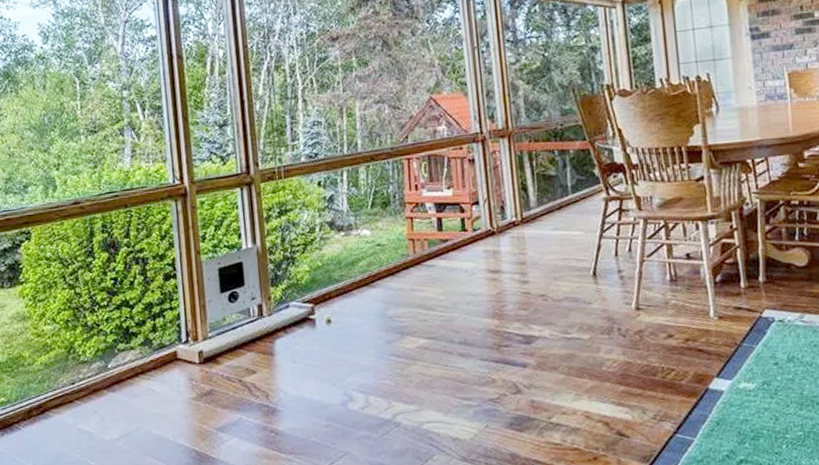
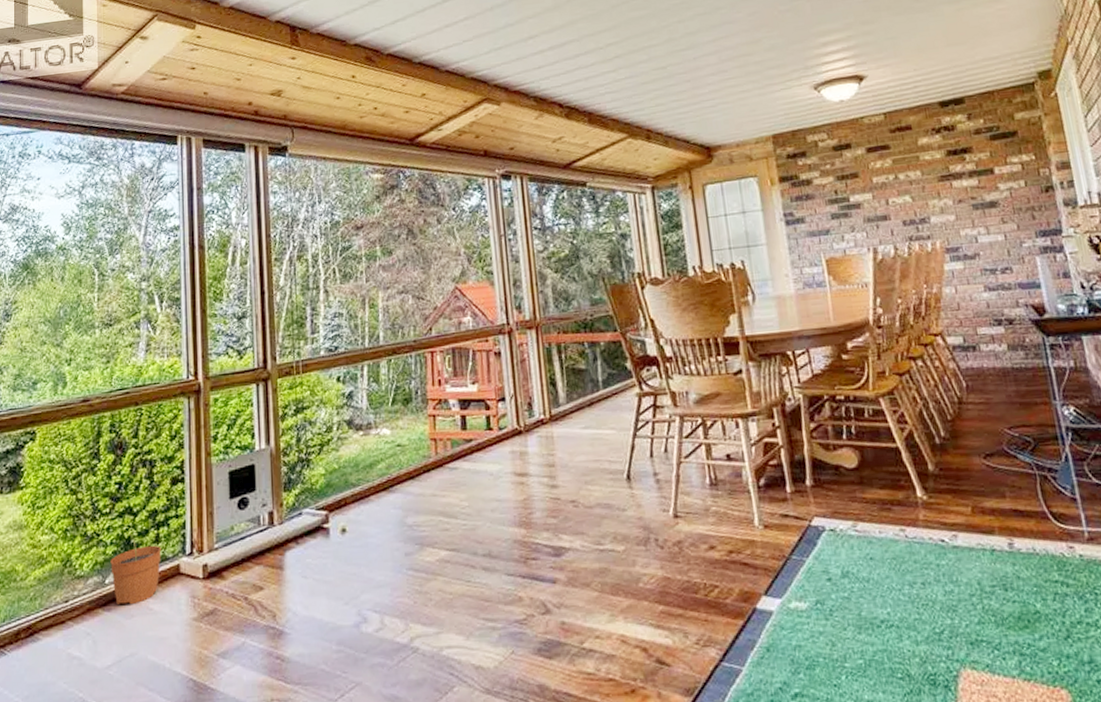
plant pot: none [111,324,159,387] -> present [110,534,161,605]

